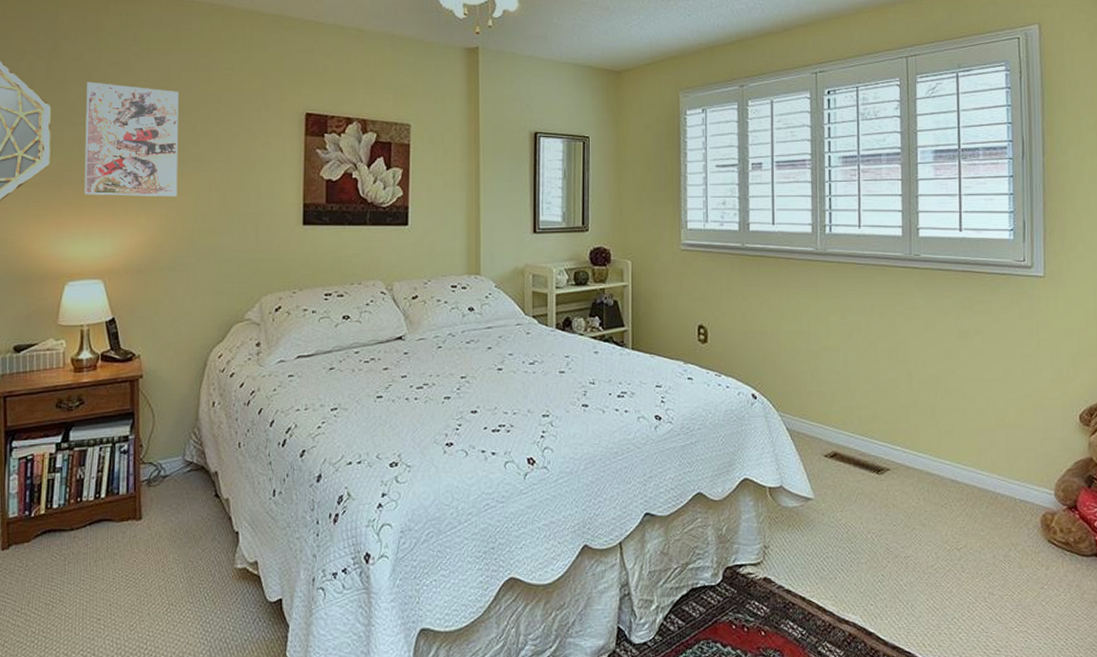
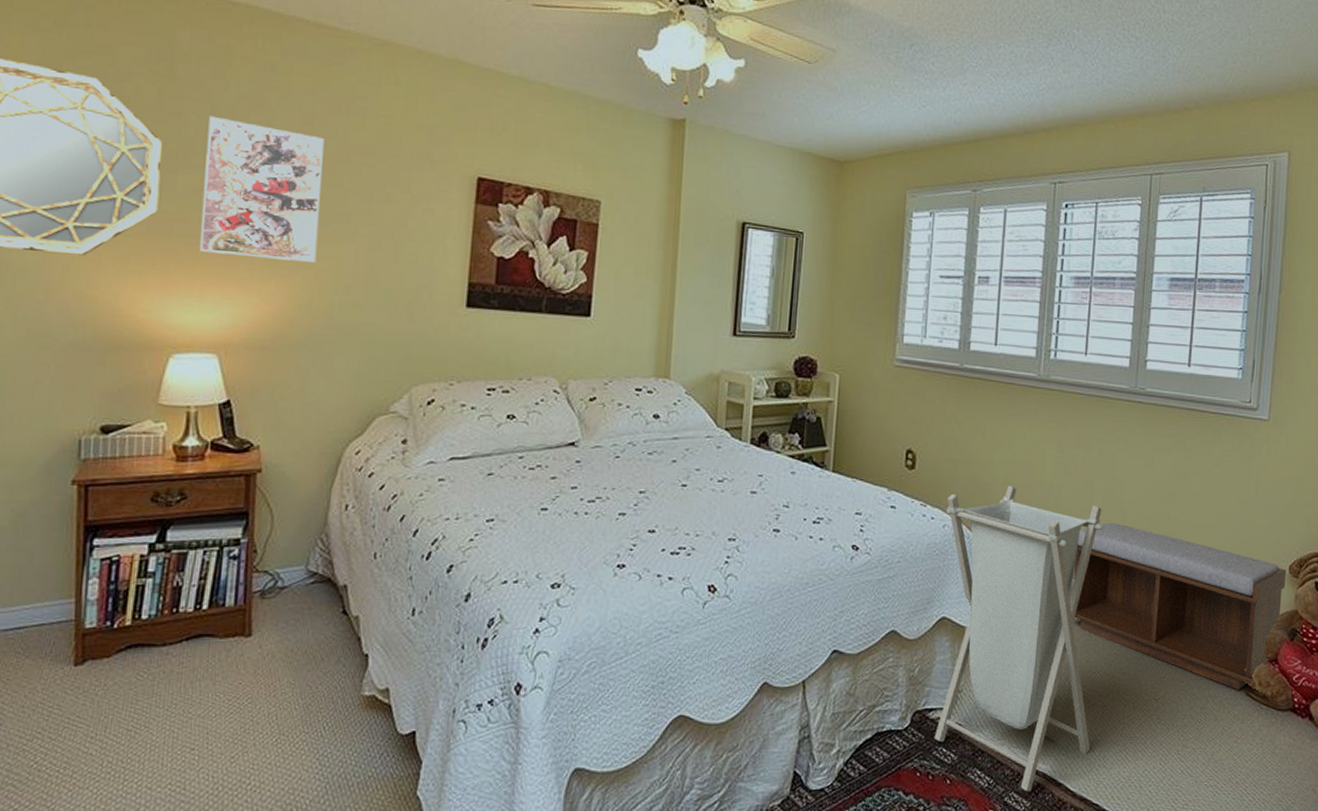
laundry hamper: none [739,352,898,641] -> present [934,485,1104,792]
bench: none [866,382,1078,537] -> present [1073,522,1287,690]

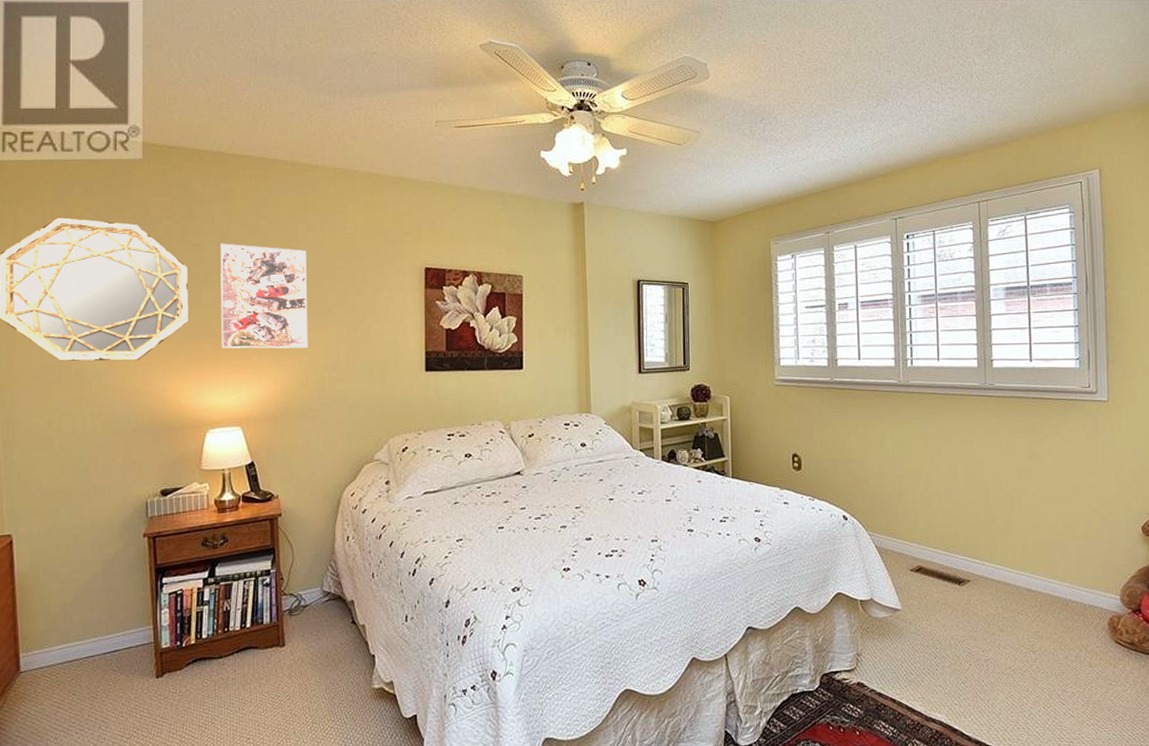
laundry hamper: present [934,485,1104,792] -> none [831,476,980,738]
bench: present [1073,522,1287,690] -> none [947,501,1140,639]

